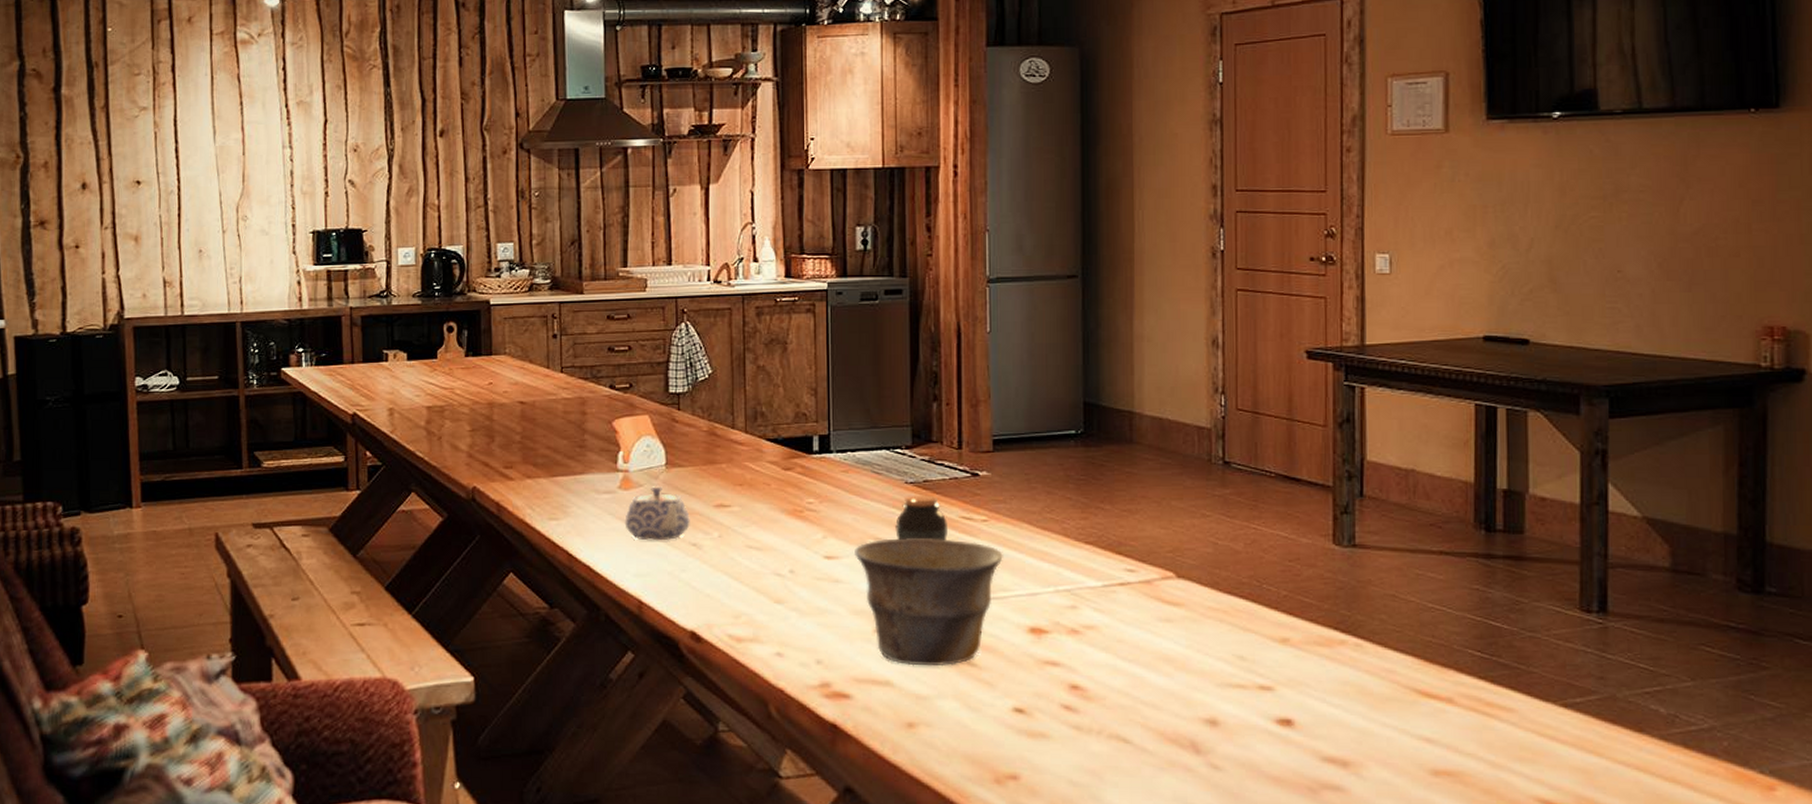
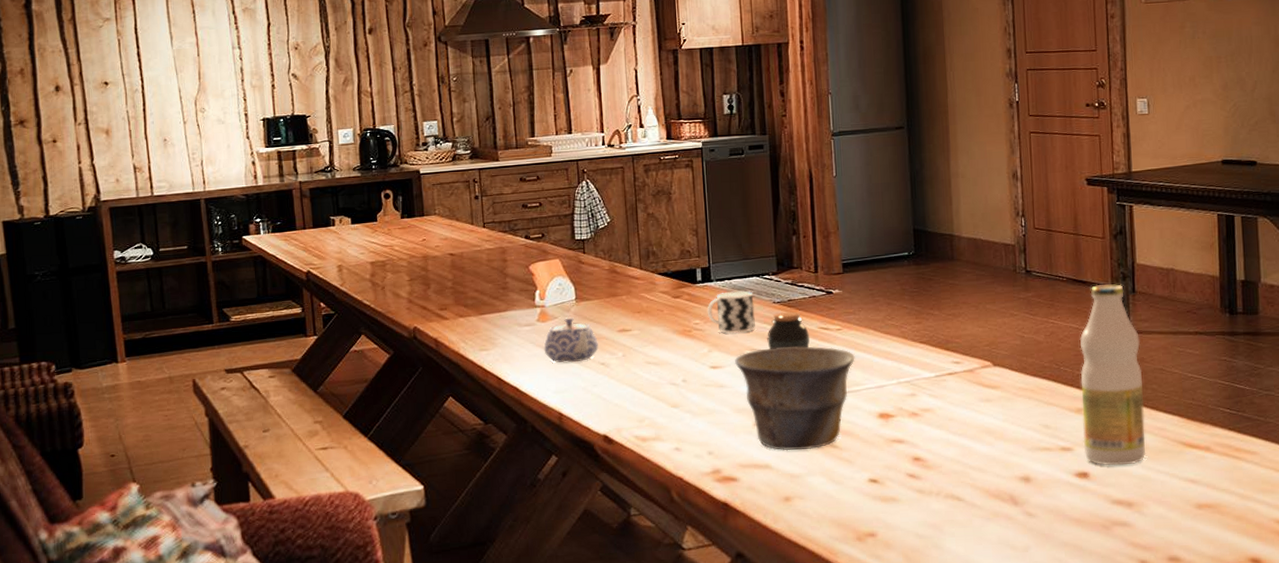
cup: none [823,466,882,517] -> present [707,291,755,334]
bottle: none [1288,485,1369,714] -> present [1079,284,1146,466]

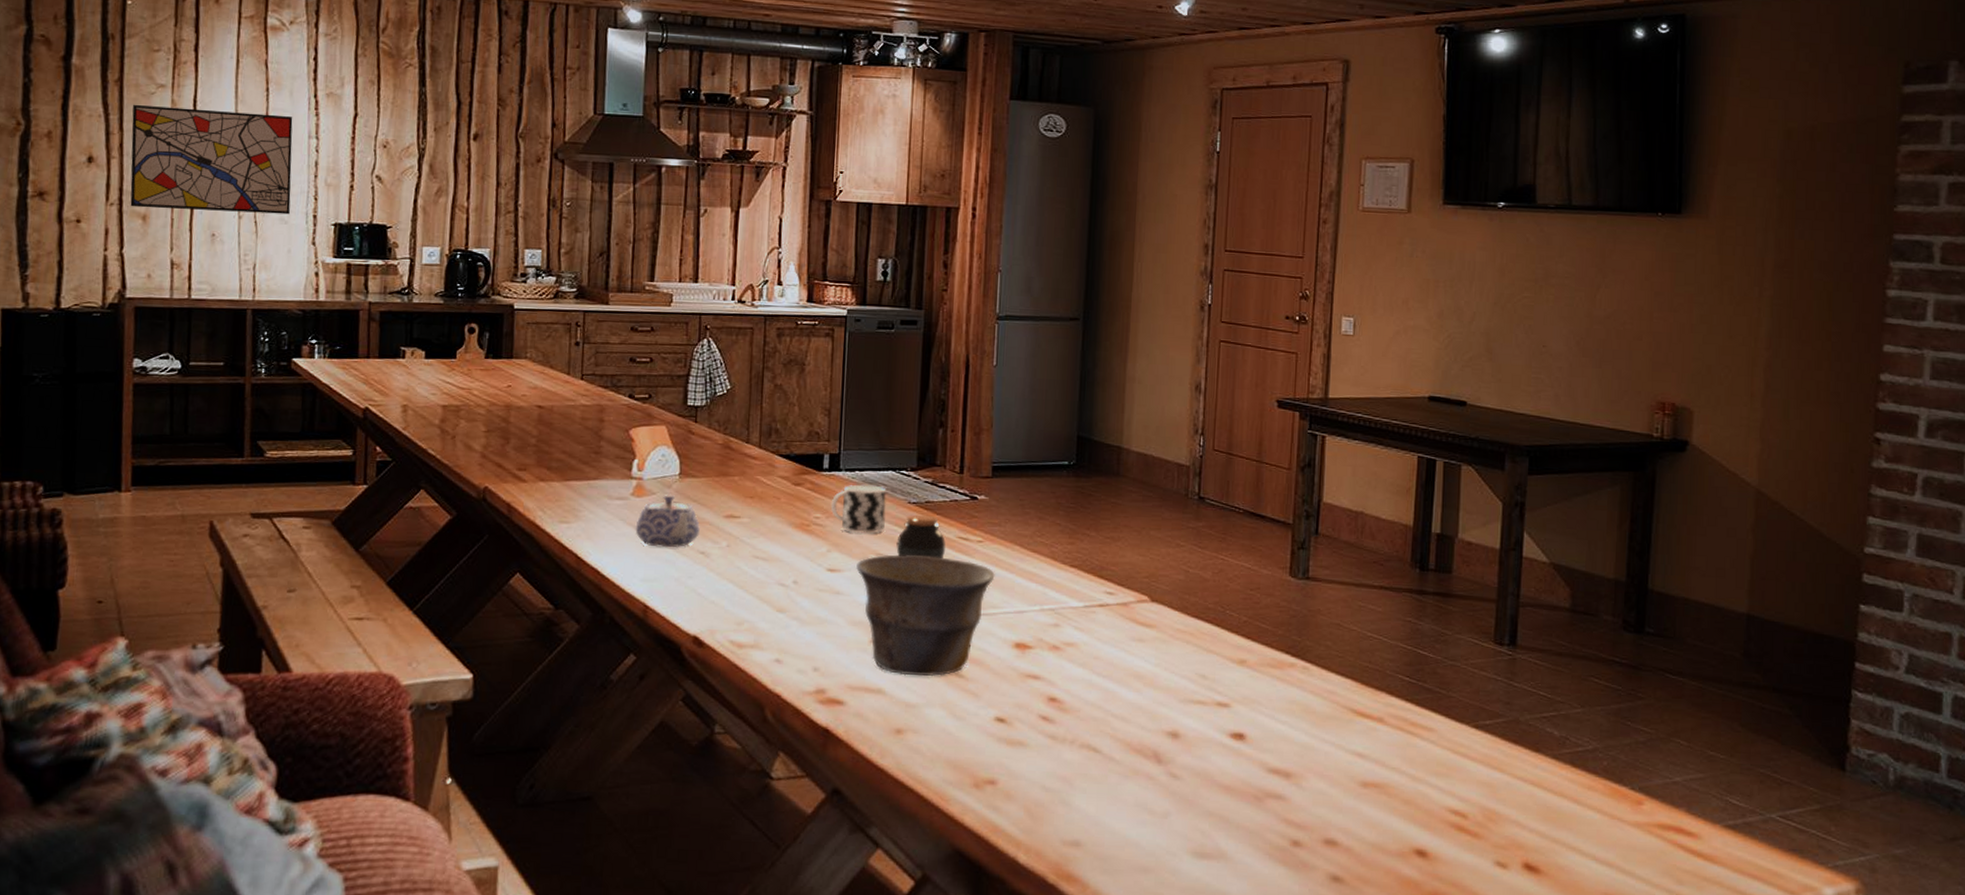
wall art: none [86,32,225,124] -> present [130,104,293,215]
bottle: present [1079,284,1146,466] -> none [1242,521,1318,730]

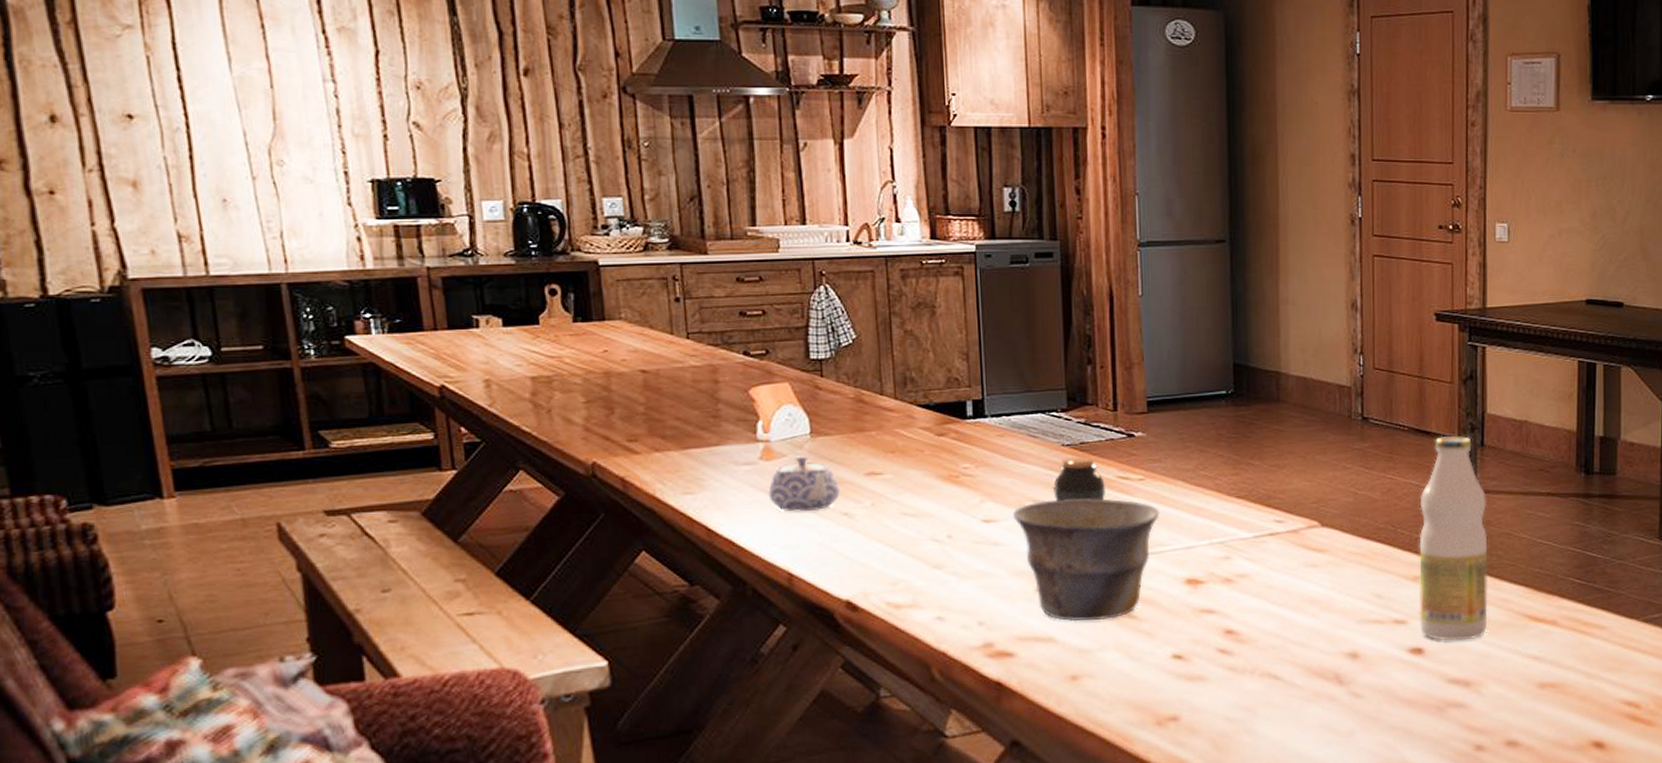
wall art: present [130,104,293,215] -> none [96,50,314,173]
cup: present [830,484,887,534] -> none [979,429,1039,481]
bottle: none [1242,521,1318,730] -> present [1419,436,1488,641]

